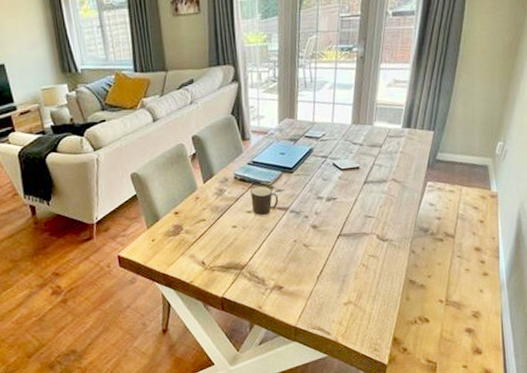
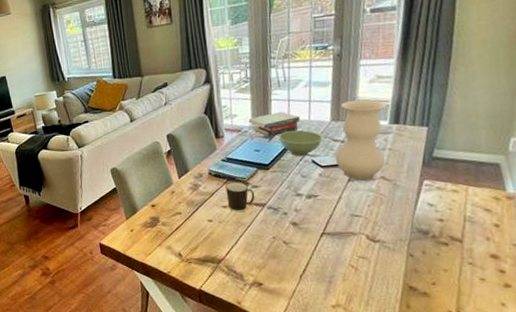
books: none [274,113,324,139] -> present [248,111,301,136]
bowl: none [303,132,344,160] -> present [279,130,323,157]
vase: none [353,103,401,183] -> present [335,99,386,181]

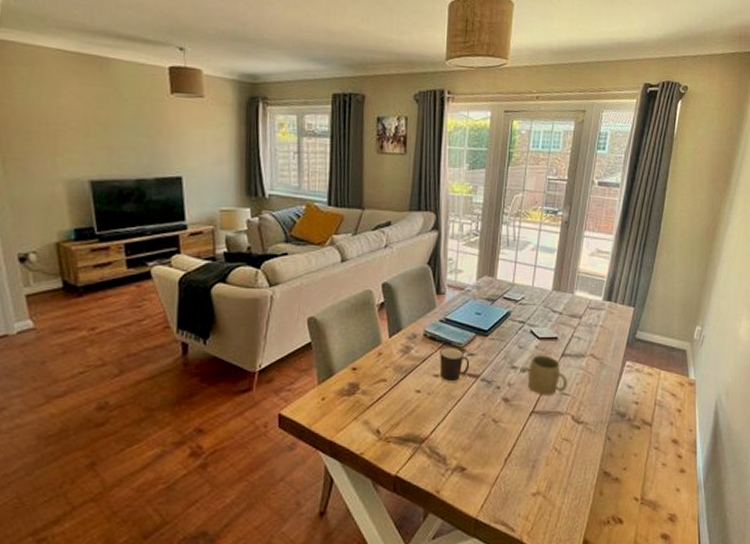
books: present [248,111,301,136] -> none [473,273,525,299]
bowl: present [279,130,323,157] -> none [501,295,544,326]
mug: none [314,181,358,218] -> present [528,355,567,395]
vase: present [335,99,386,181] -> none [552,272,602,357]

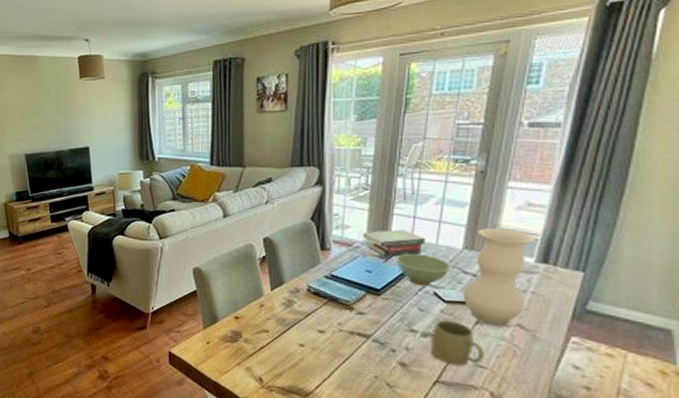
mug: present [439,348,470,383] -> none [325,304,359,341]
books: none [473,273,525,299] -> present [362,229,426,257]
bowl: none [501,295,544,326] -> present [397,253,451,287]
vase: none [552,272,602,357] -> present [462,228,535,326]

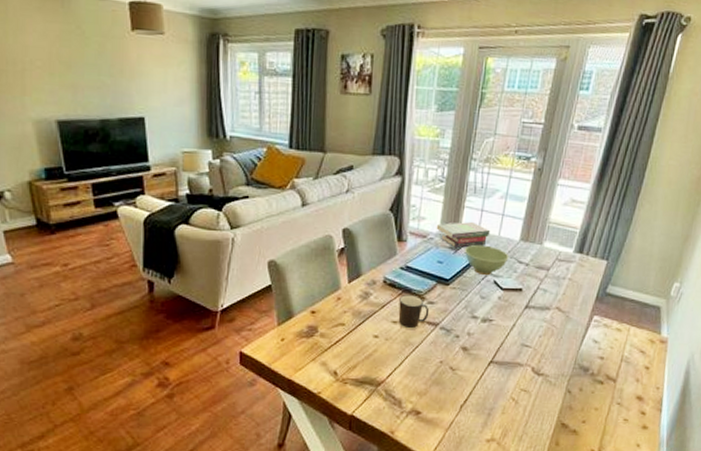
mug: none [325,304,359,341] -> present [398,295,430,330]
mug: present [431,320,484,366] -> none [488,306,530,347]
vase: present [462,228,535,326] -> none [516,222,575,309]

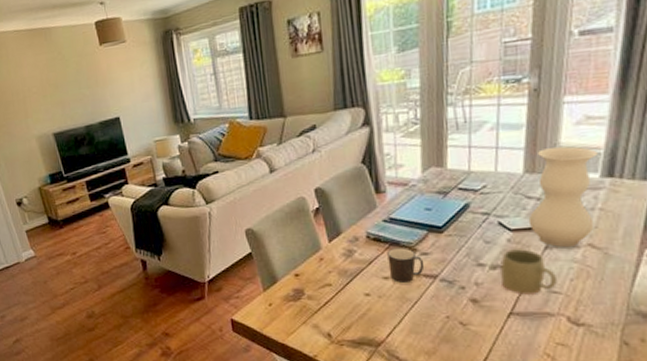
books: present [436,221,491,248] -> none [417,160,485,192]
bowl: present [465,244,509,276] -> none [456,184,513,218]
mug: none [488,306,530,347] -> present [500,249,557,295]
vase: none [516,222,575,309] -> present [528,146,598,248]

